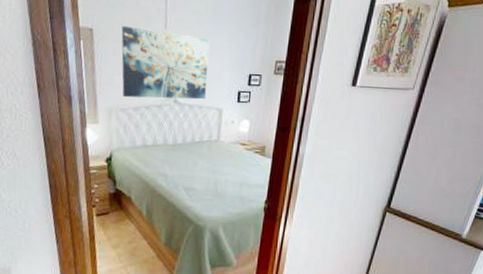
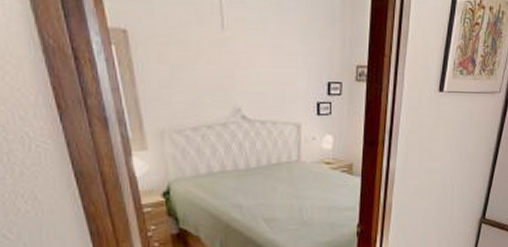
wall art: present [121,25,210,100] -> none [166,25,280,116]

